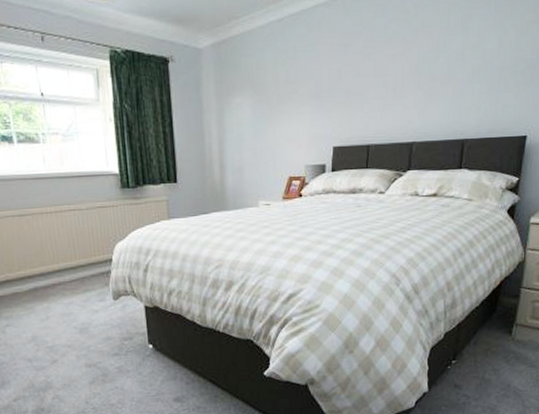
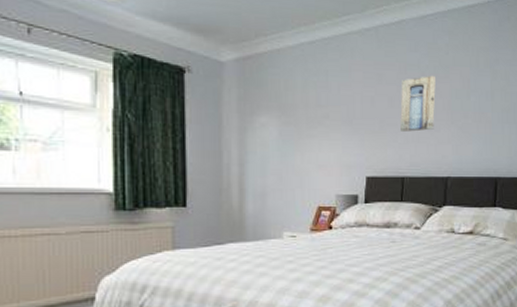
wall art: none [366,39,403,100] -> present [400,75,436,132]

